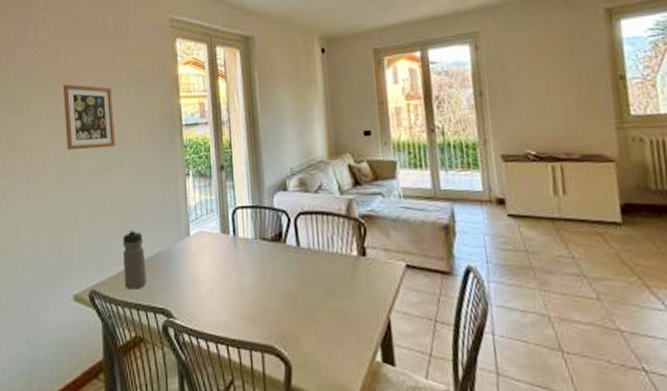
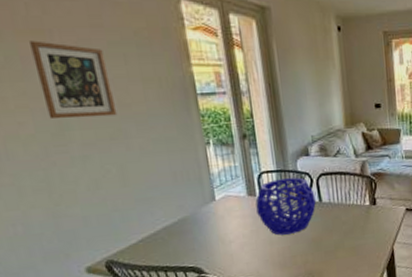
water bottle: present [123,229,147,290] -> none [139,198,173,255]
decorative bowl: none [228,215,293,283] -> present [255,177,316,235]

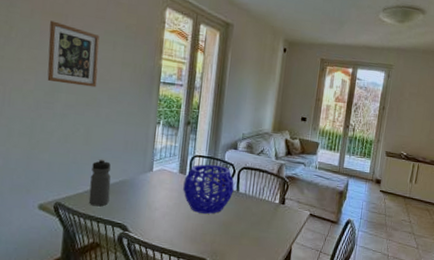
water bottle: none [139,198,173,255] -> present [88,158,111,207]

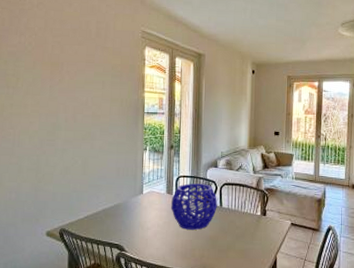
picture frame: present [47,20,100,88] -> none [48,69,91,123]
water bottle: present [88,158,111,207] -> none [88,186,107,230]

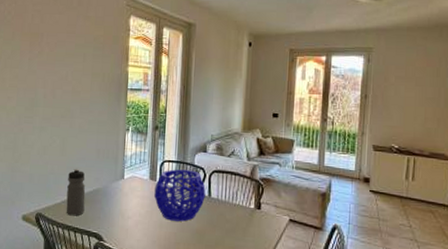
water bottle: none [88,186,107,230] -> present [66,168,86,216]

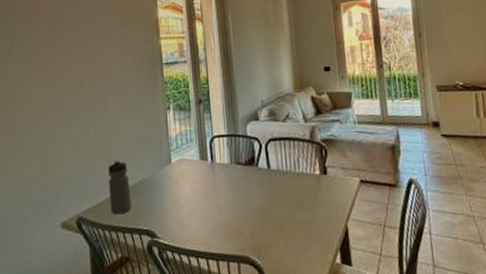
decorative bowl: present [154,169,206,222] -> none [207,142,265,203]

